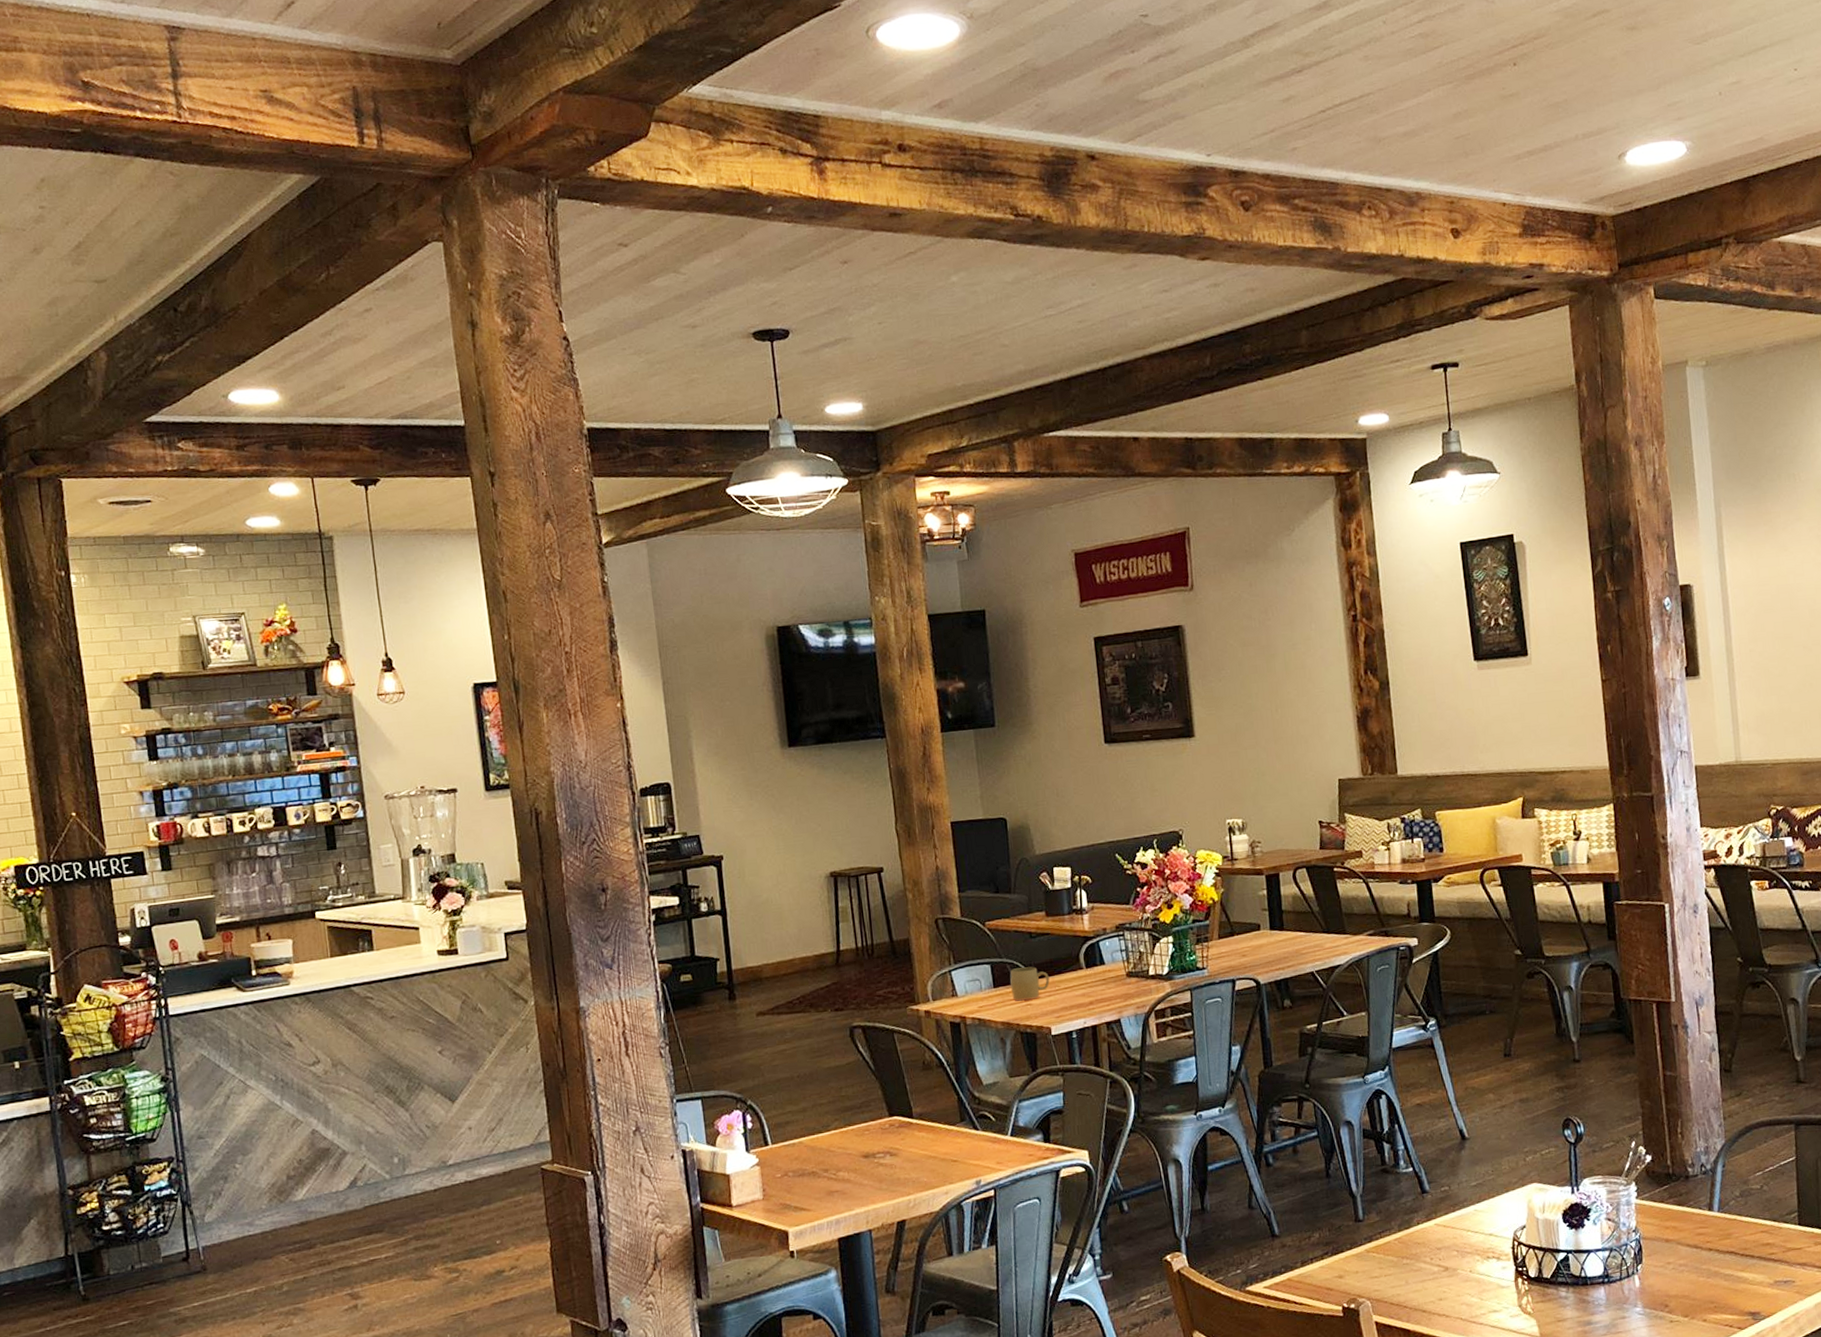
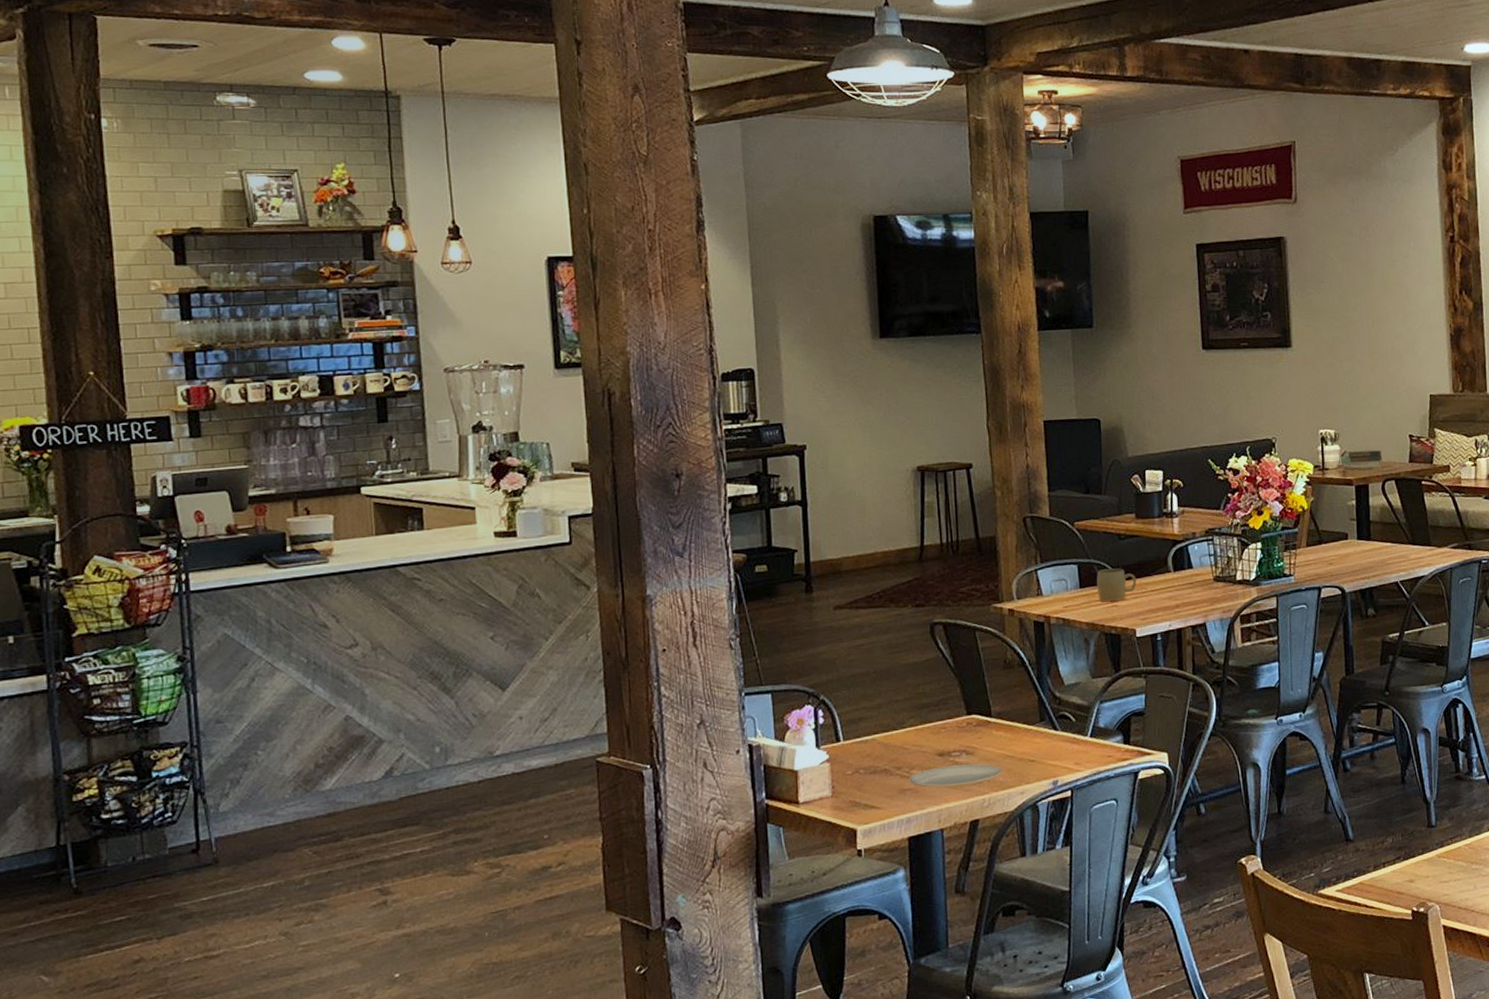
plate: none [835,1165,926,1190] -> present [908,764,1002,789]
books: none [1248,837,1292,861] -> present [1339,449,1382,472]

